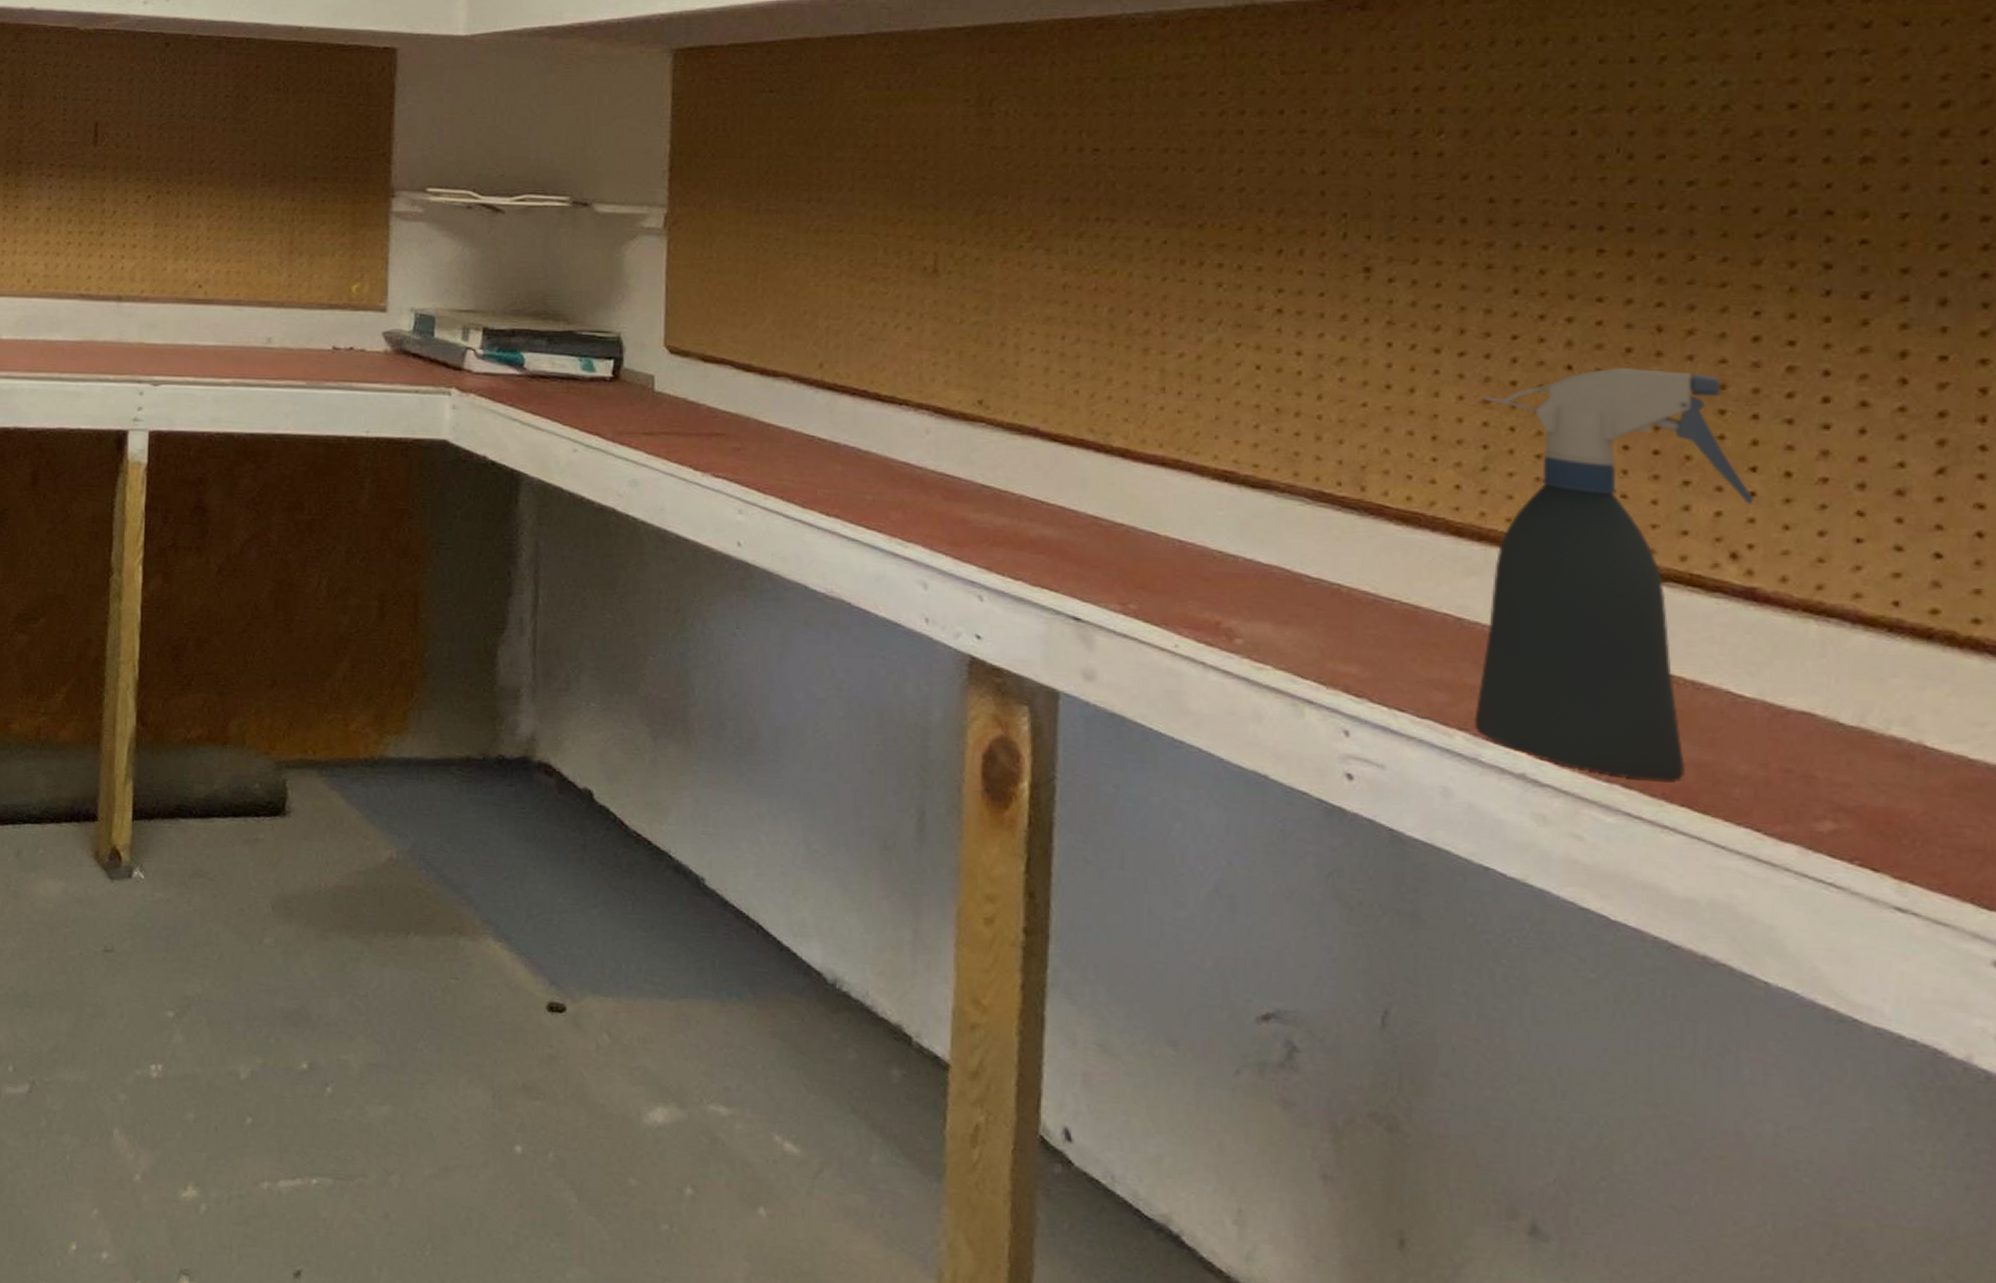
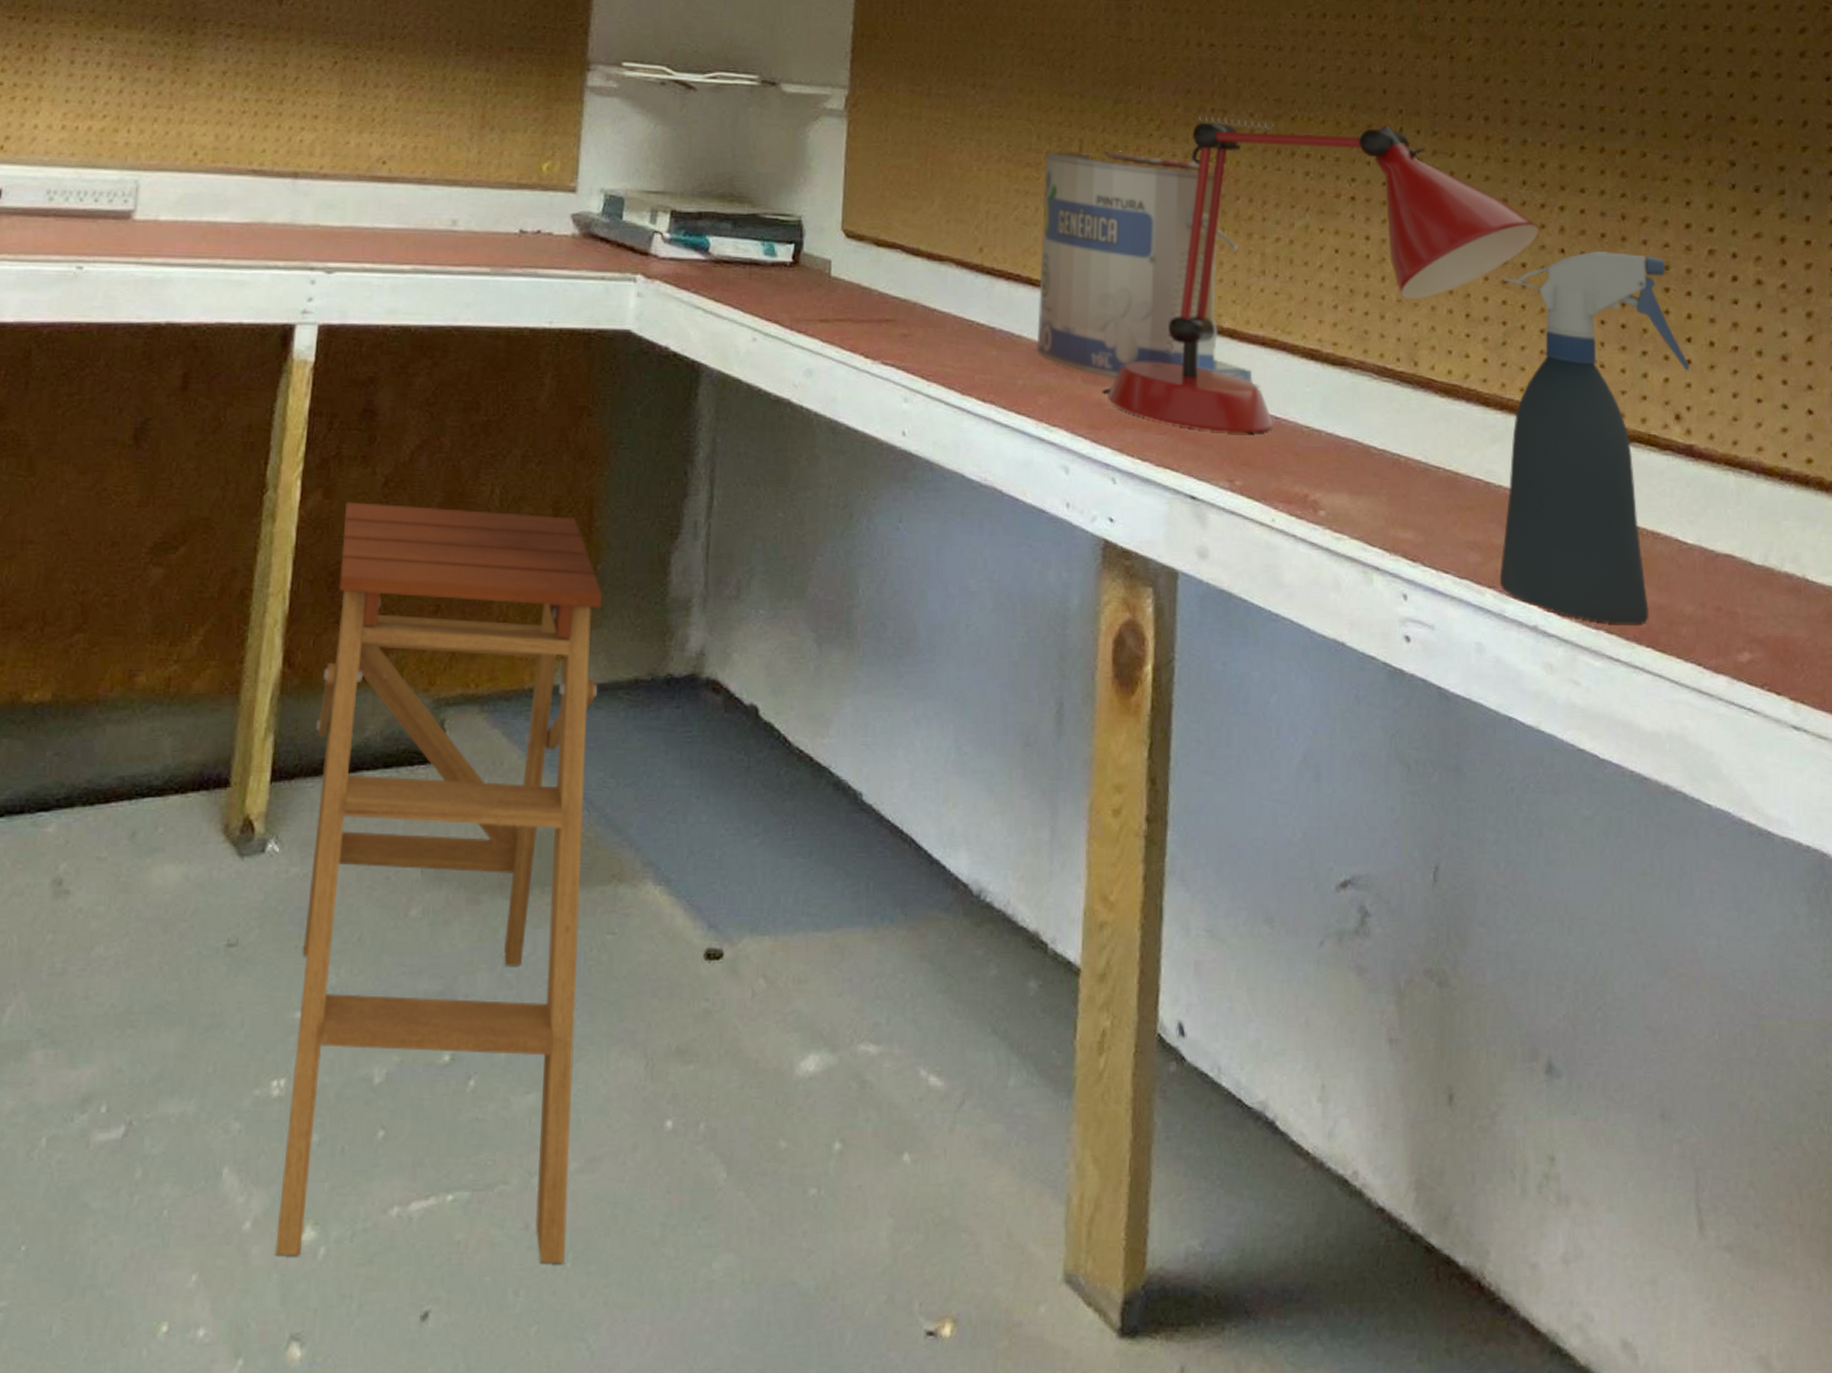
step ladder: none [163,586,431,1251] -> present [275,502,603,1263]
paint can: none [887,263,1152,505] -> present [1036,150,1254,384]
desk lamp: none [965,225,1537,557] -> present [1102,115,1540,434]

